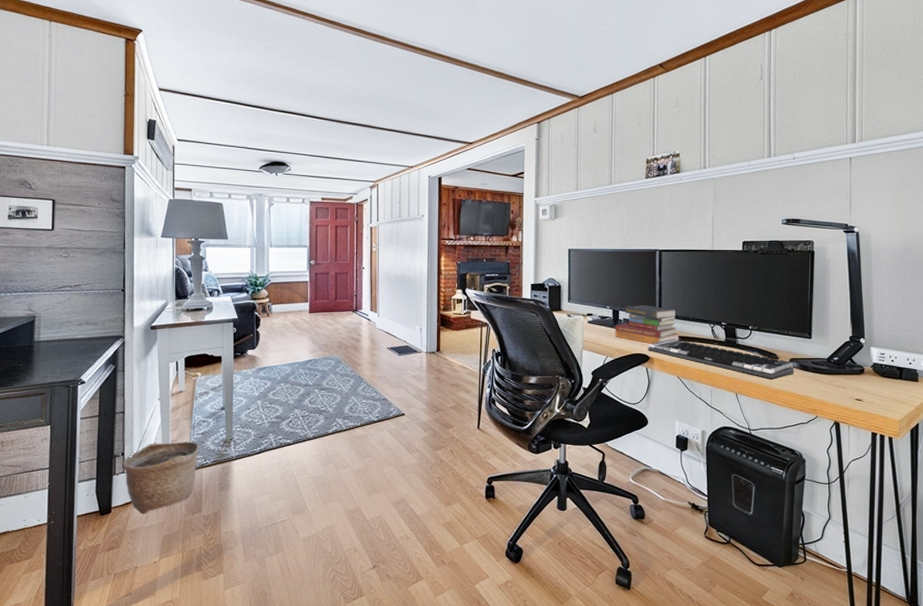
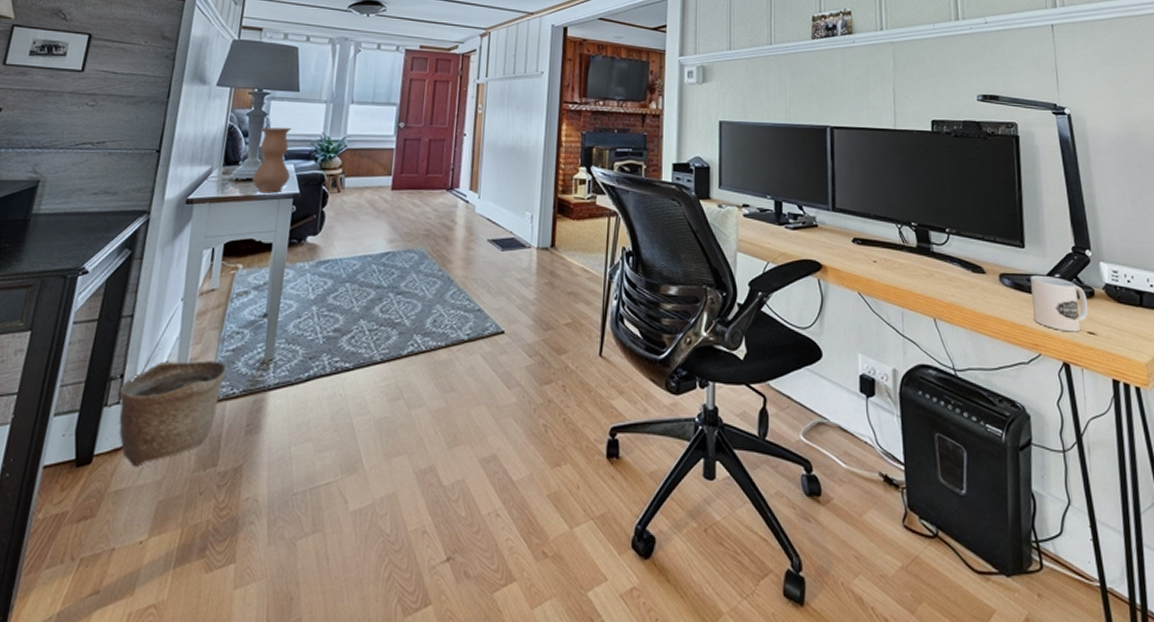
vase: none [199,267,228,319] -> present [252,127,292,193]
books: present [615,305,679,344] -> none [777,195,859,247]
computer keyboard: present [647,339,795,379] -> none [819,241,1007,301]
mug: none [813,358,858,400] -> present [1030,274,1089,333]

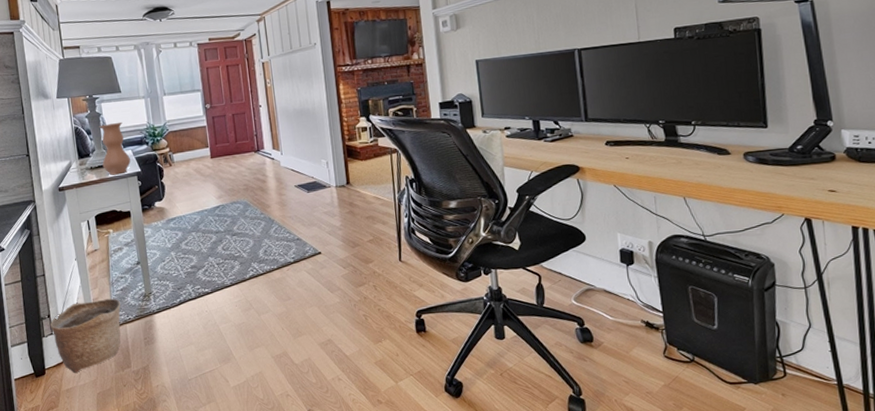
mug: present [1030,274,1089,333] -> none [773,148,830,193]

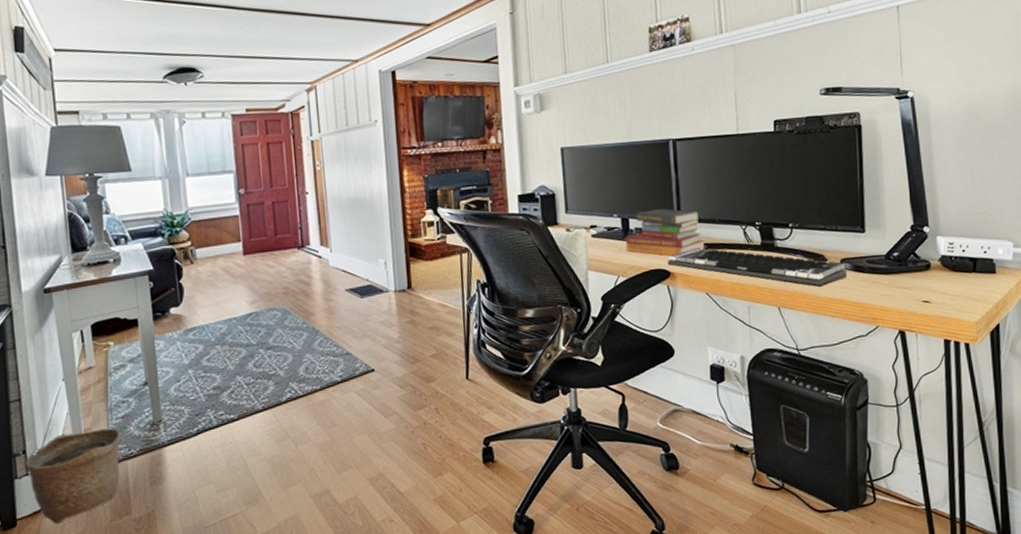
vase: present [99,122,131,175] -> none [101,207,140,274]
books: none [537,111,612,153] -> present [625,208,705,256]
computer keyboard: none [576,144,751,178] -> present [667,247,848,287]

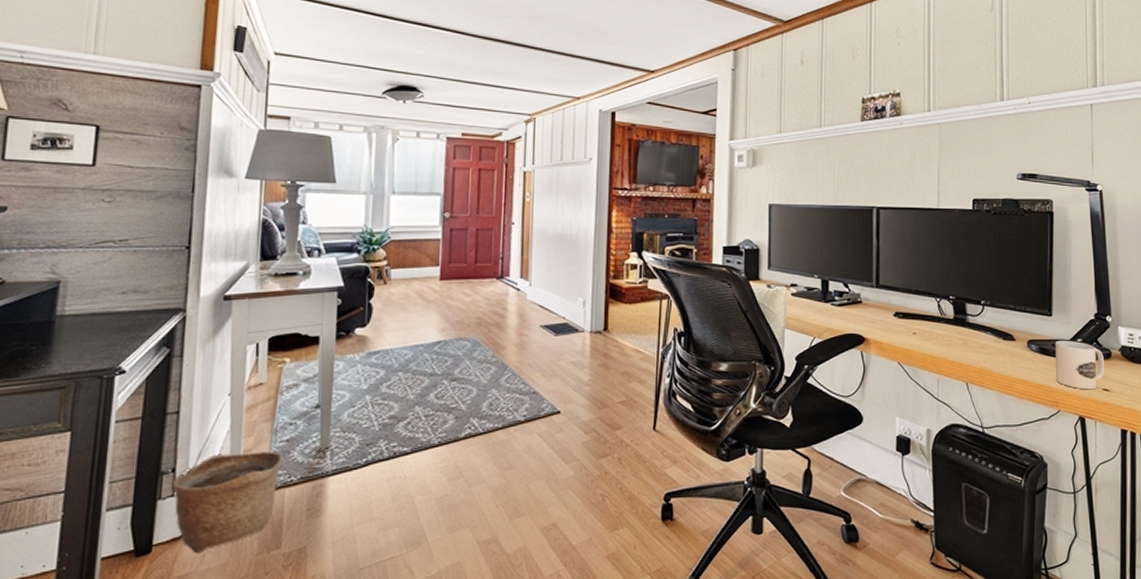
books: present [625,208,705,256] -> none [824,274,900,322]
computer keyboard: present [667,247,848,287] -> none [863,315,1034,366]
mug: none [869,255,924,304] -> present [1055,340,1105,390]

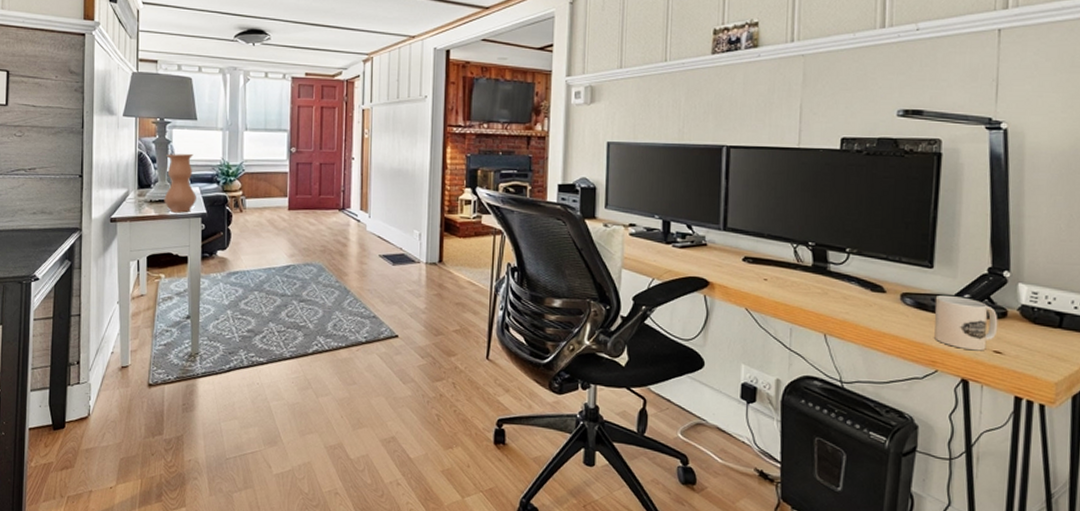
basket: present [172,451,282,554] -> none [78,352,161,433]
vase: none [292,219,332,287] -> present [164,153,196,213]

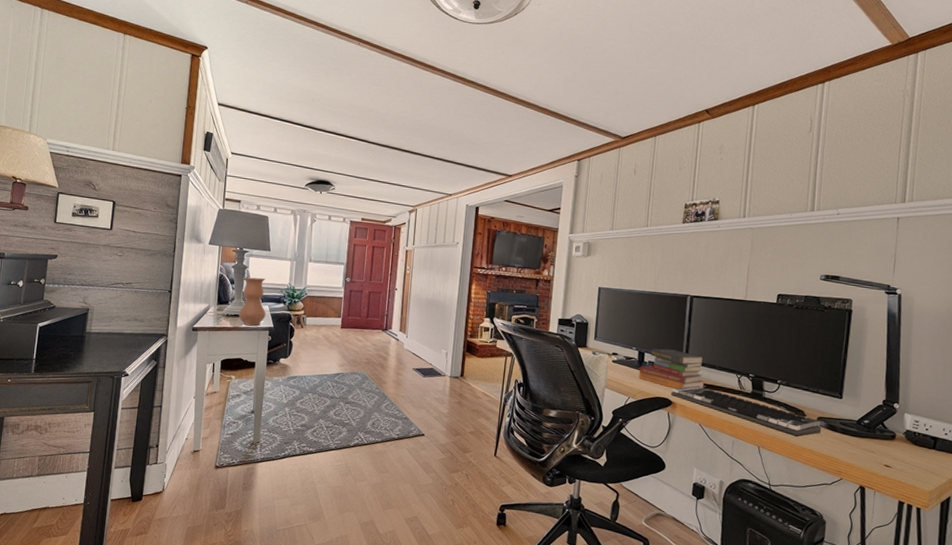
books: none [664,215,750,266] -> present [638,348,705,389]
computer keyboard: none [707,260,908,319] -> present [671,385,822,437]
mug: present [934,294,998,351] -> none [841,419,889,465]

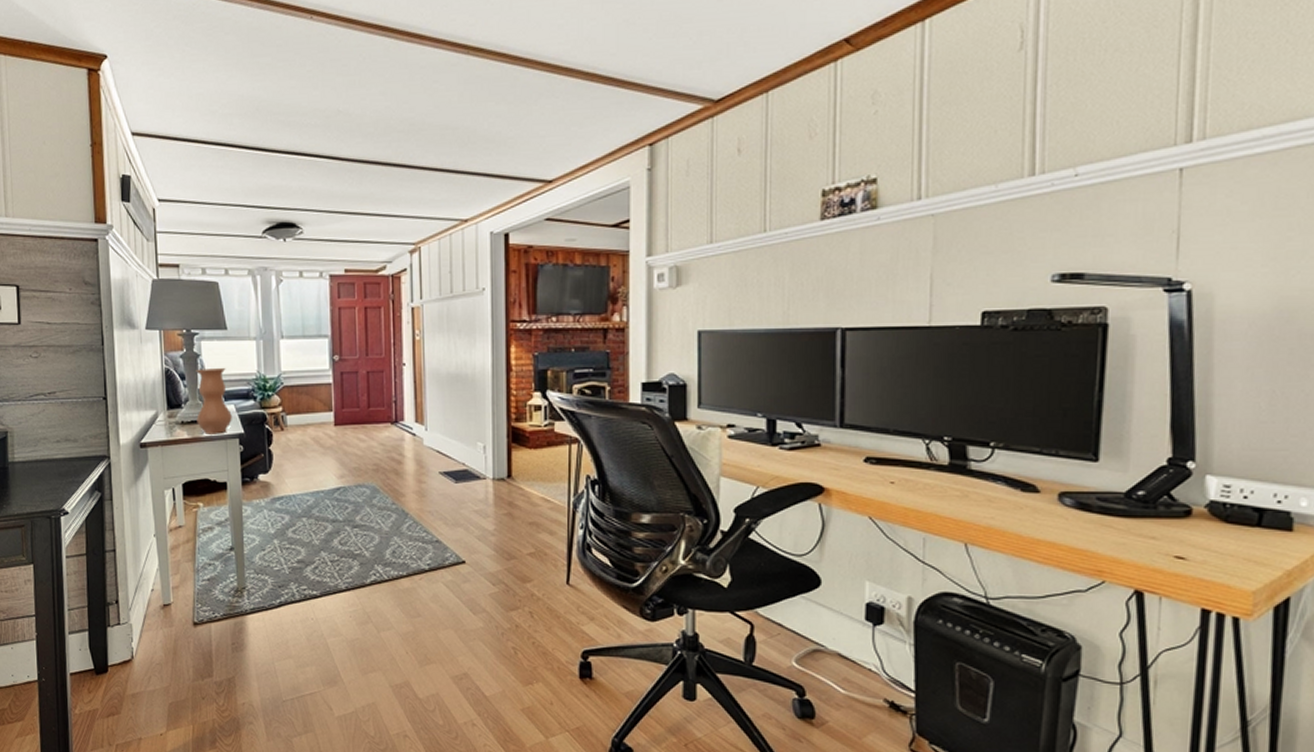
books: present [638,348,705,389] -> none [770,411,873,469]
computer keyboard: present [671,385,822,437] -> none [821,461,1067,524]

